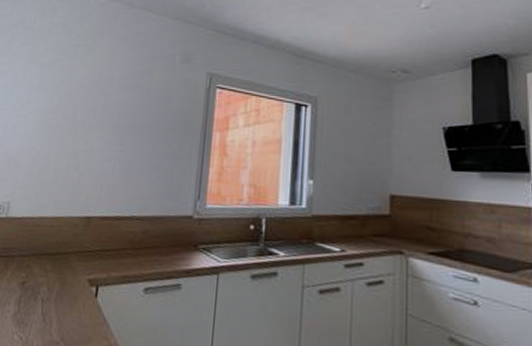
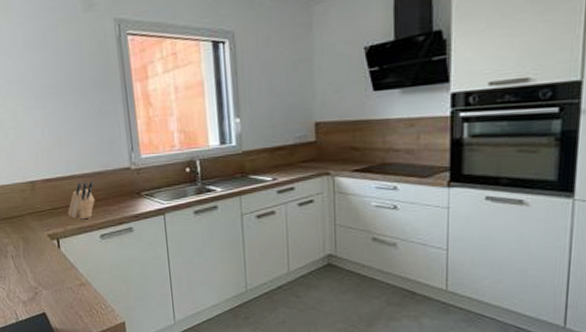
knife block: none [115,225,151,268] -> present [67,182,95,220]

